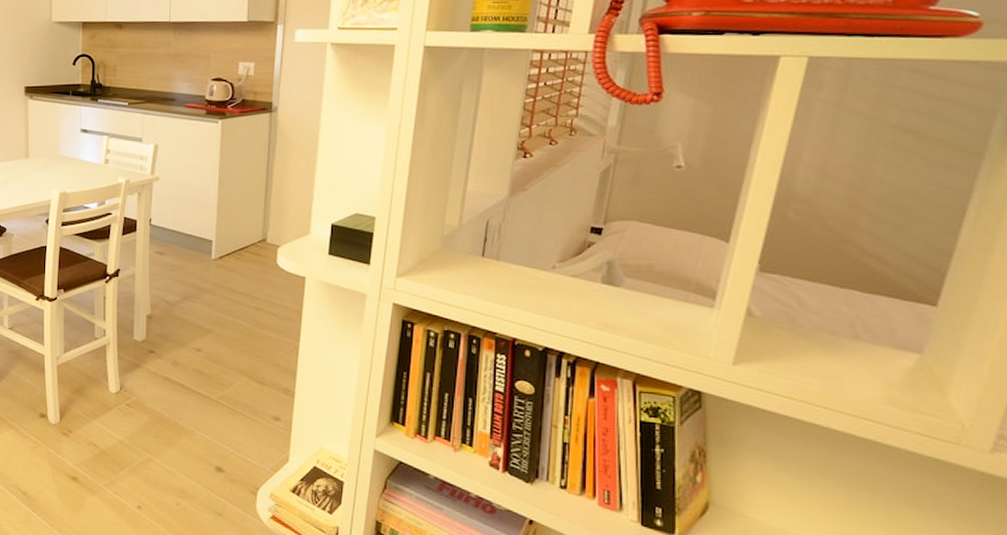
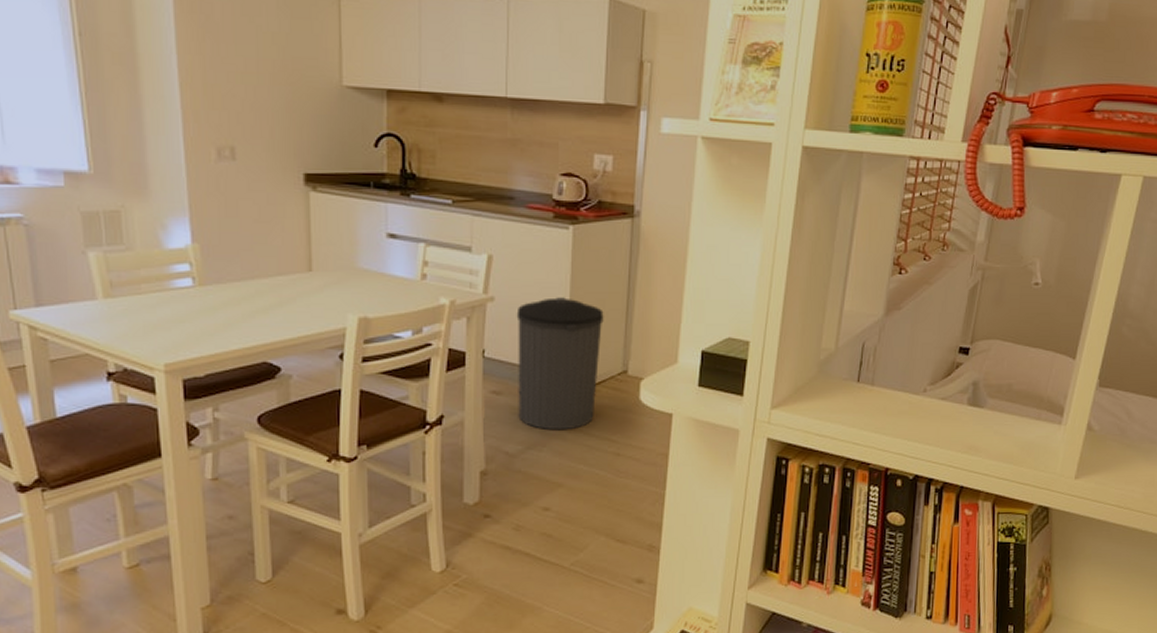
trash can: none [176,178,247,286] -> present [516,297,604,431]

